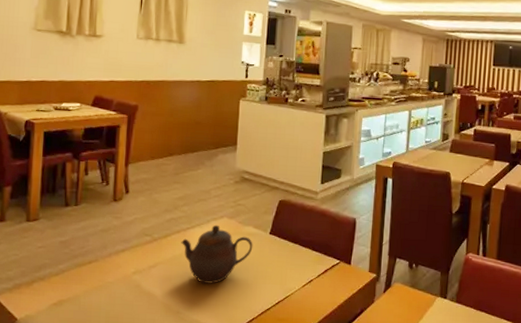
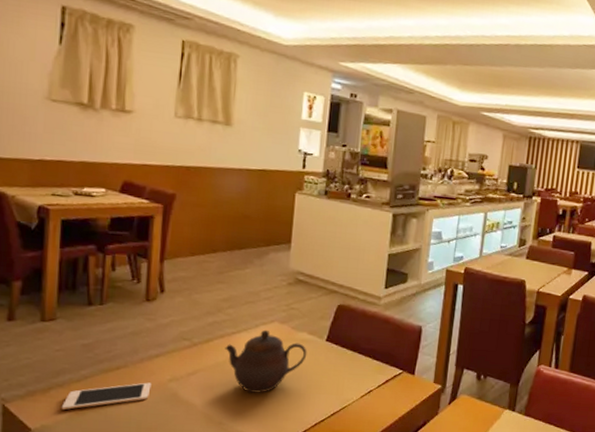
cell phone: none [43,275,118,302] -> present [62,382,152,411]

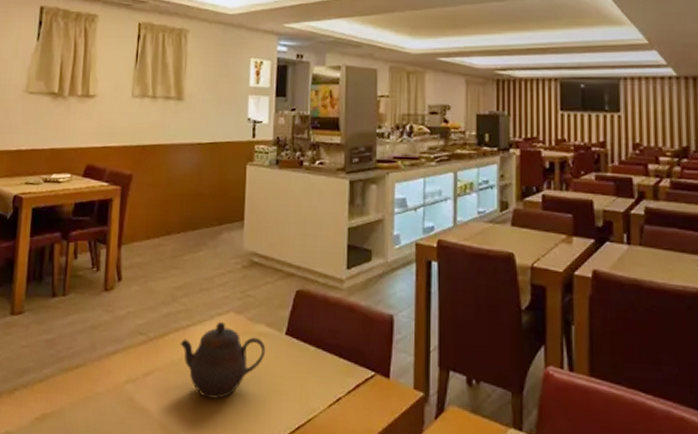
cell phone: present [62,382,152,411] -> none [25,384,108,415]

